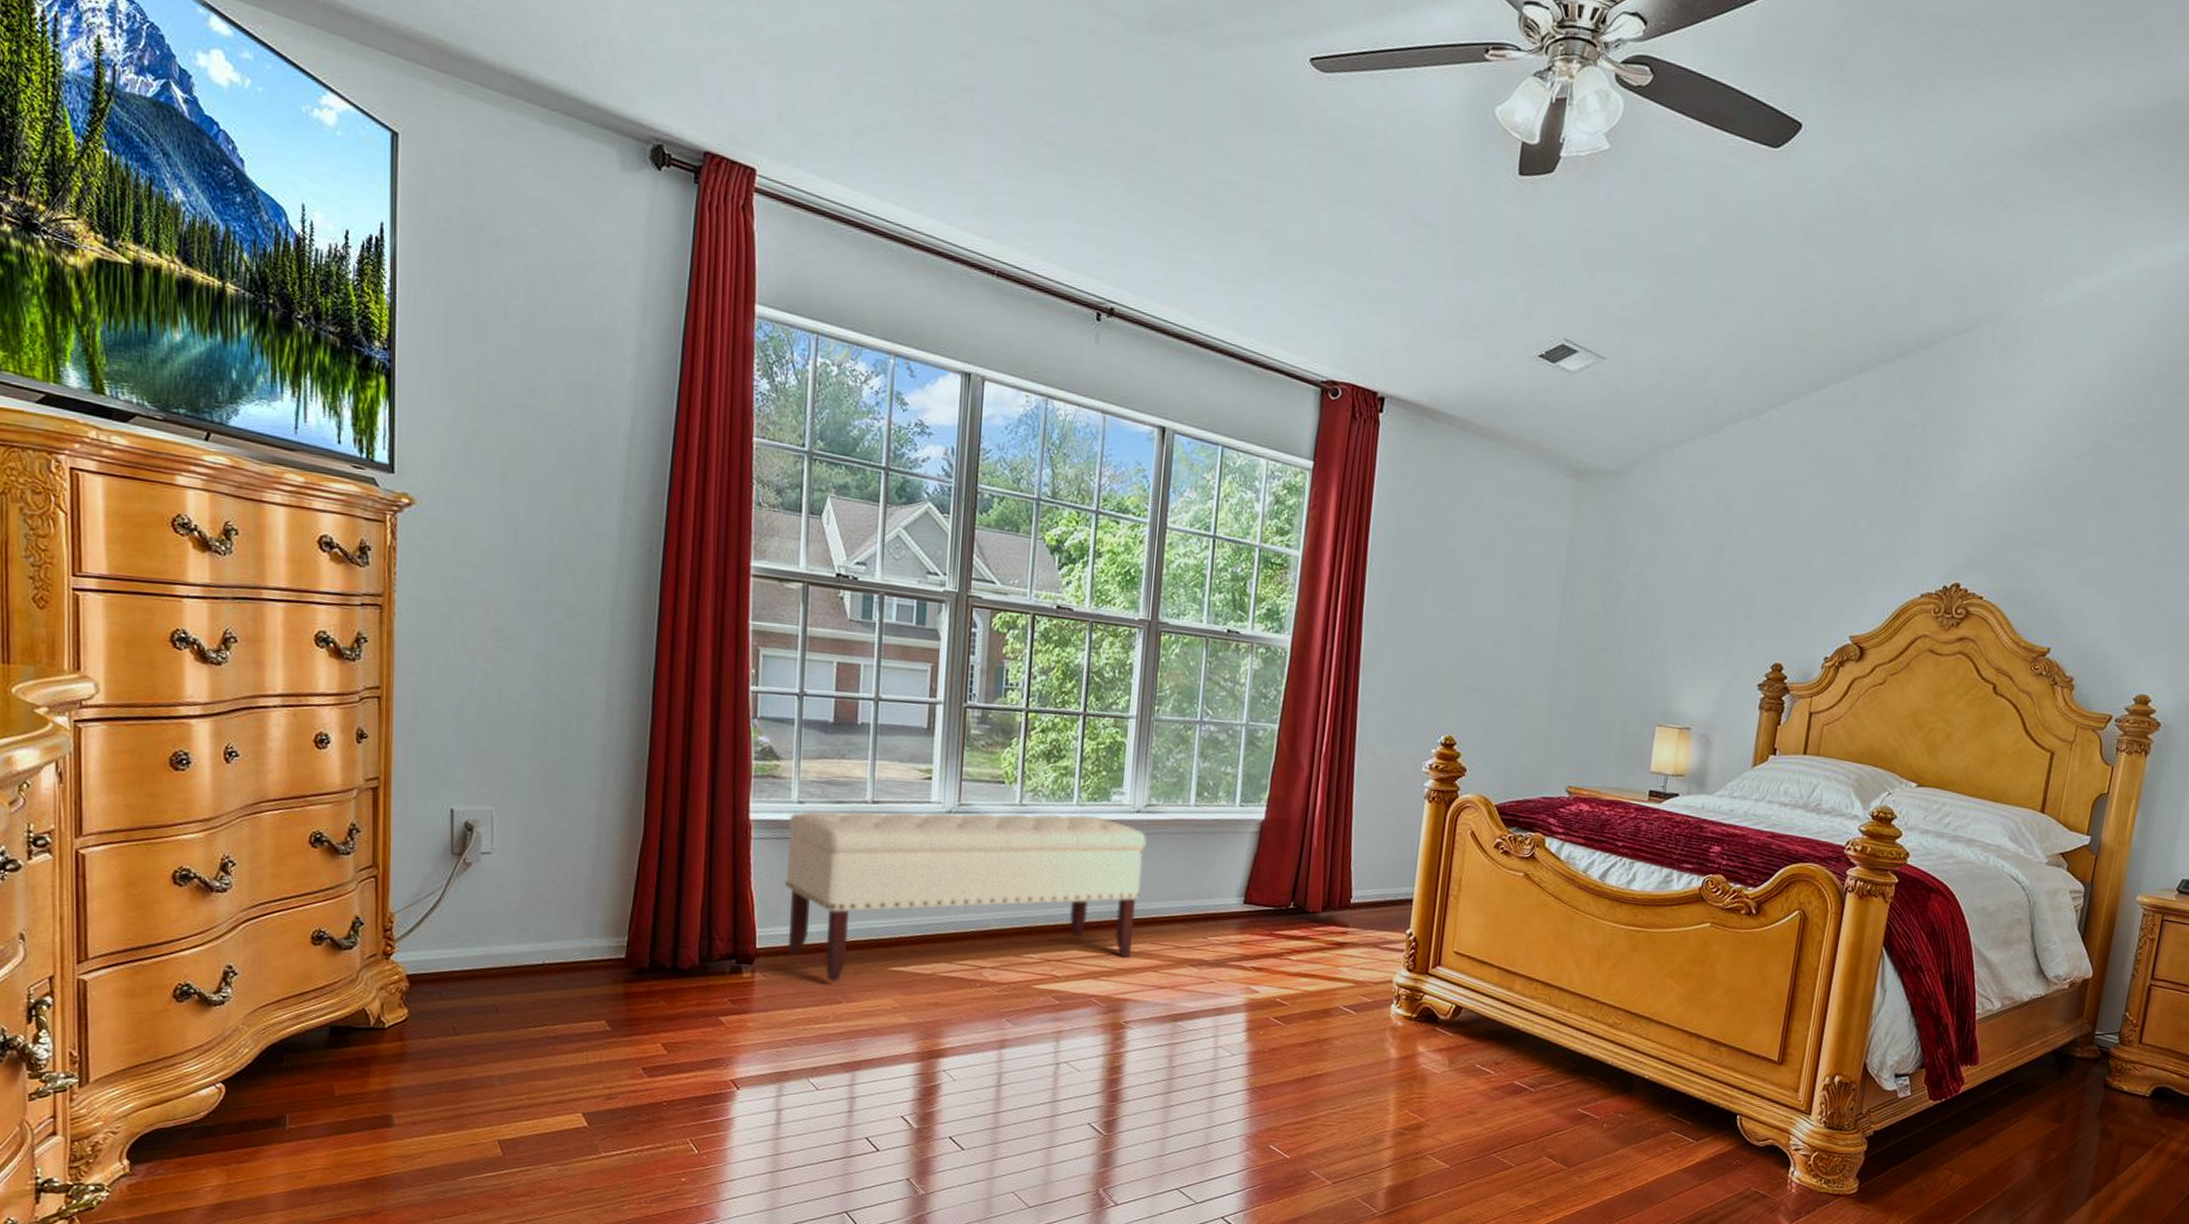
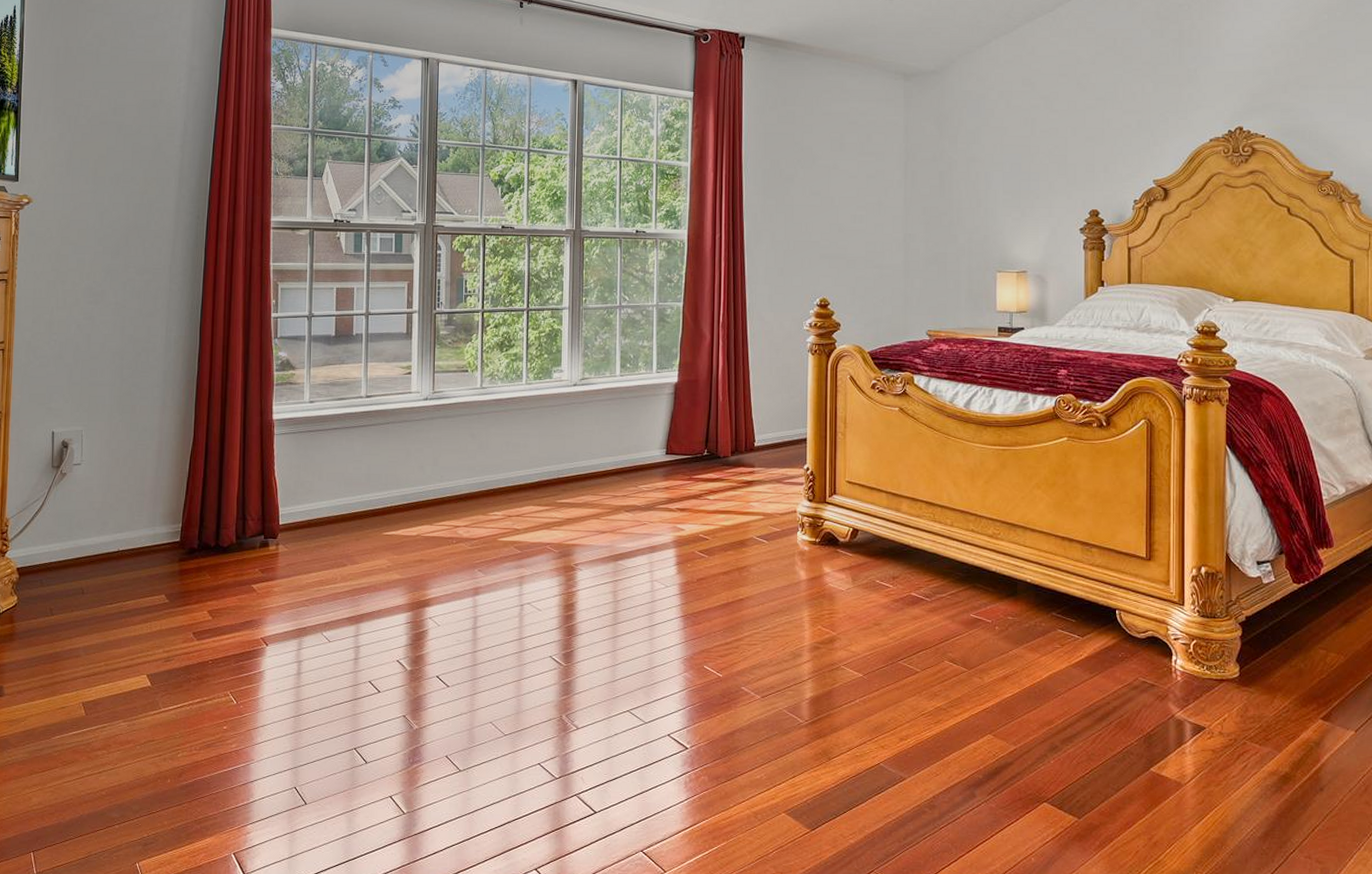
bench: present [785,811,1146,983] -> none [301,391,583,549]

